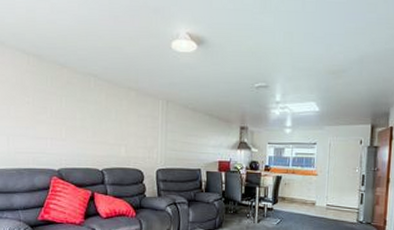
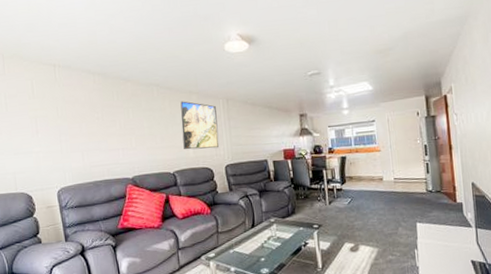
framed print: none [116,96,154,151] -> present [180,101,219,150]

